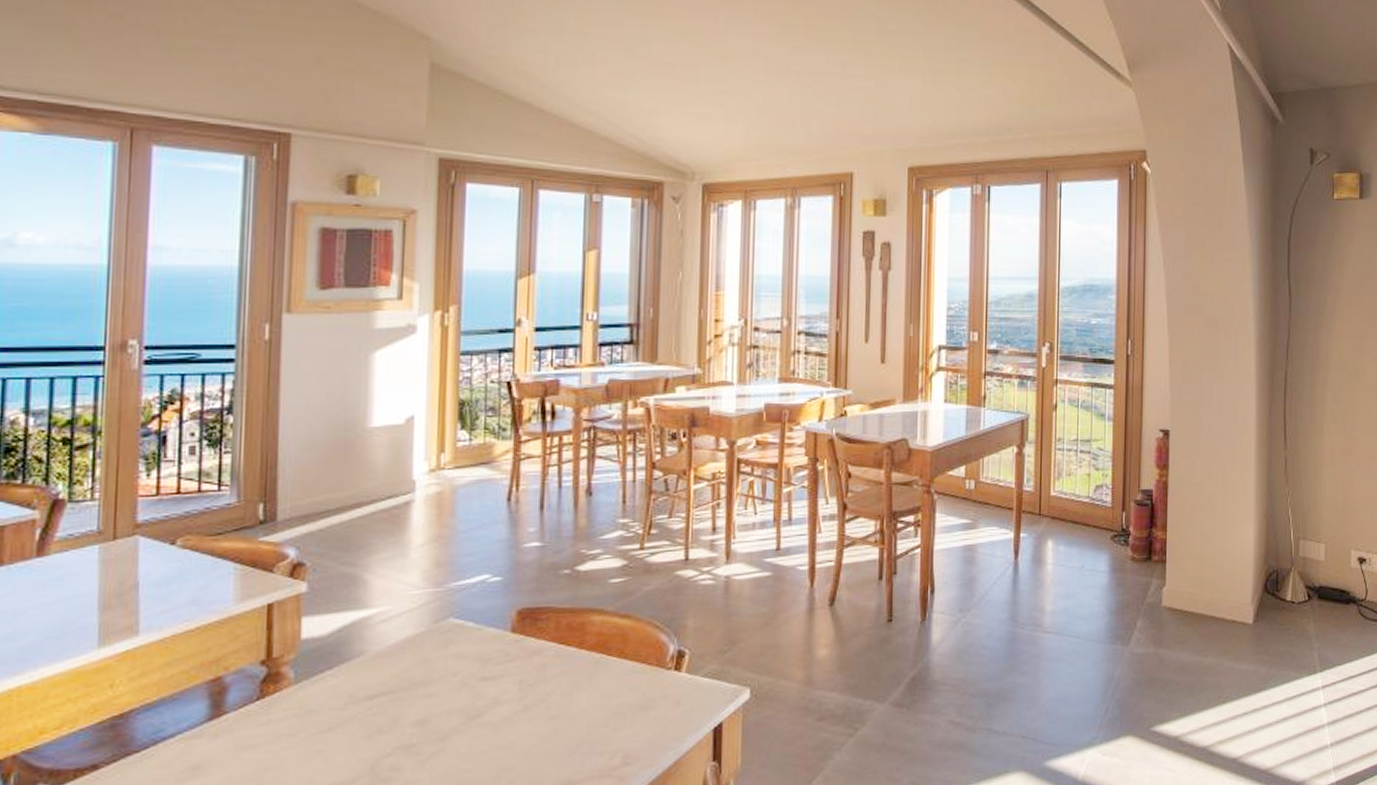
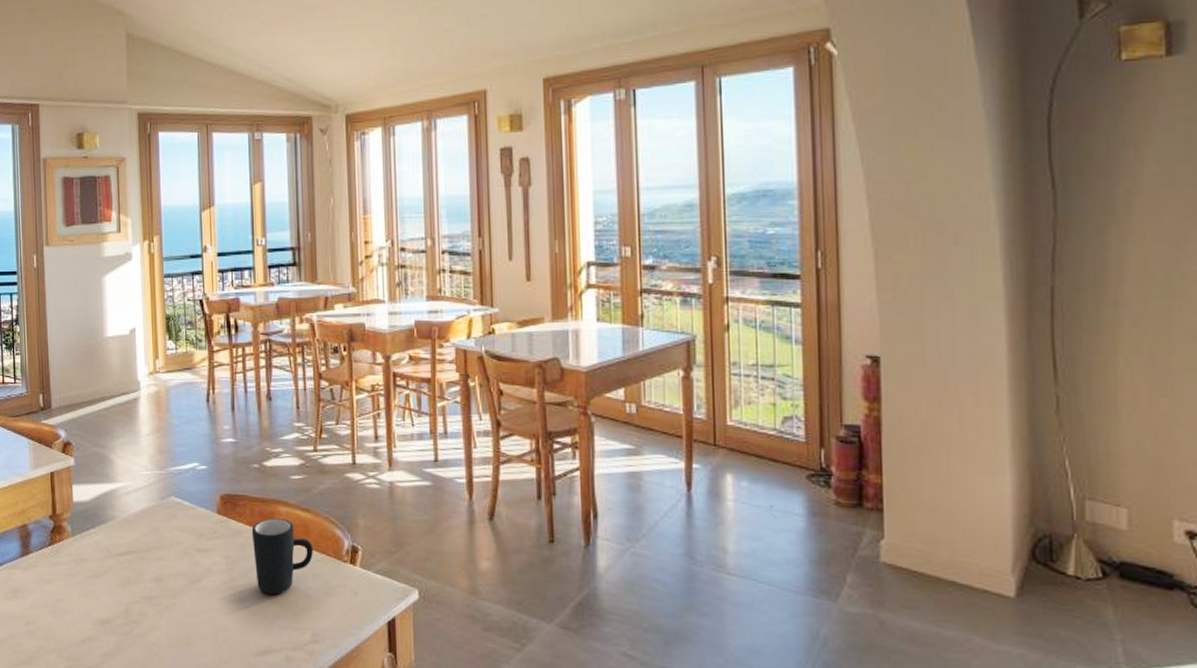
mug: none [555,628,631,718] -> present [251,517,313,595]

